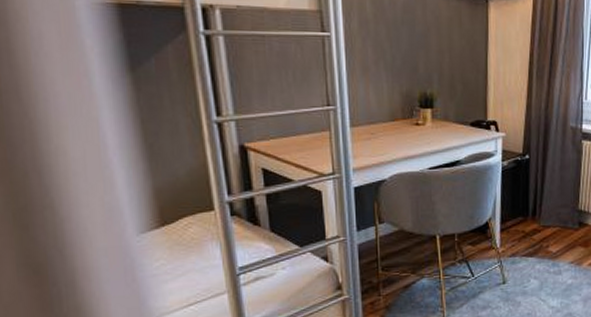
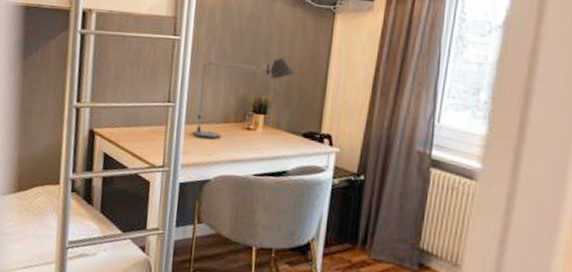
desk lamp: none [358,49,456,139] -> present [193,56,294,140]

